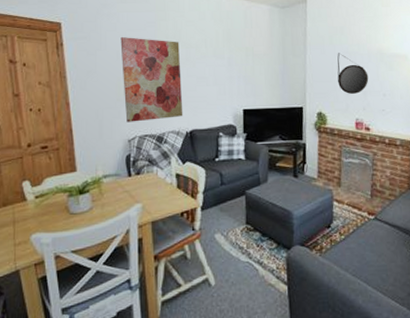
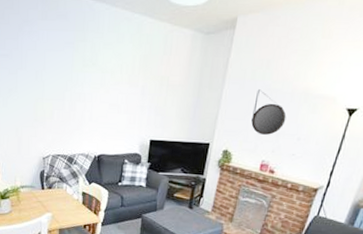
wall art: present [120,37,183,122] -> none [39,57,96,142]

